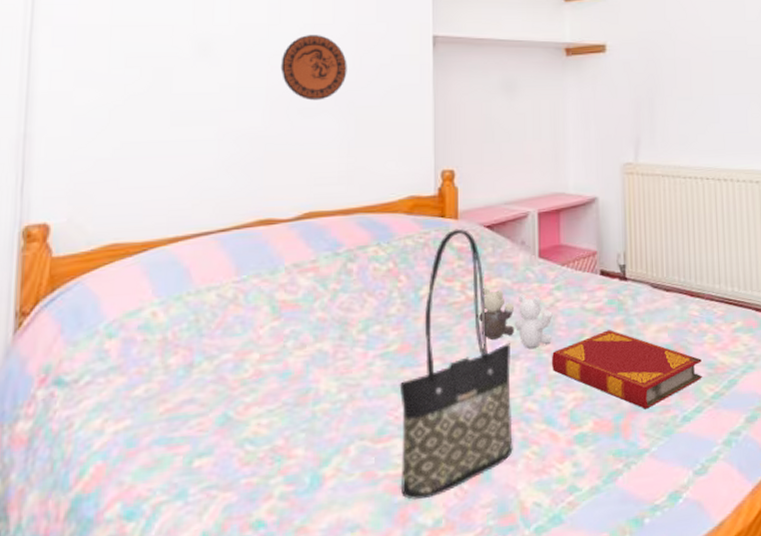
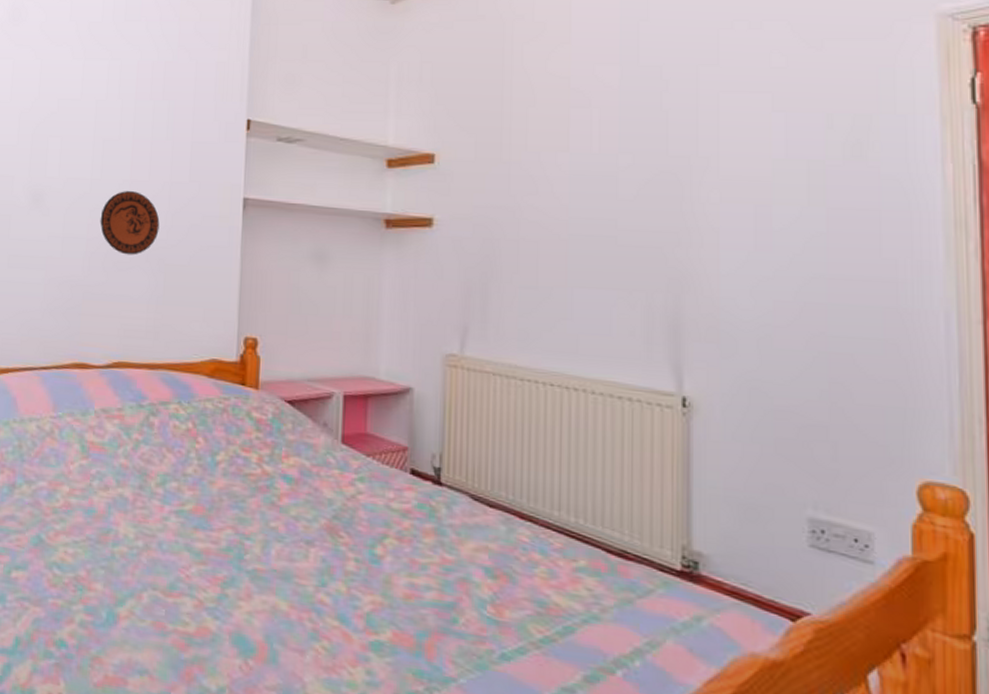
tote bag: present [399,228,513,501] -> none [187,399,305,665]
teddy bear: present [479,287,553,348] -> none [274,464,353,538]
hardback book: present [551,330,702,409] -> none [348,536,529,634]

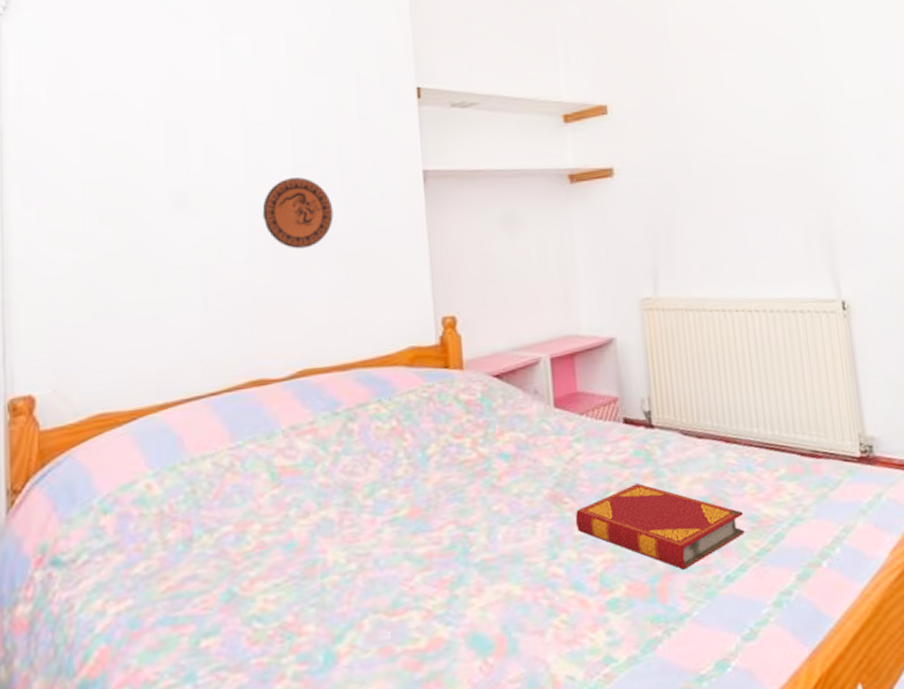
hardback book: none [348,536,529,634] -> present [575,483,745,570]

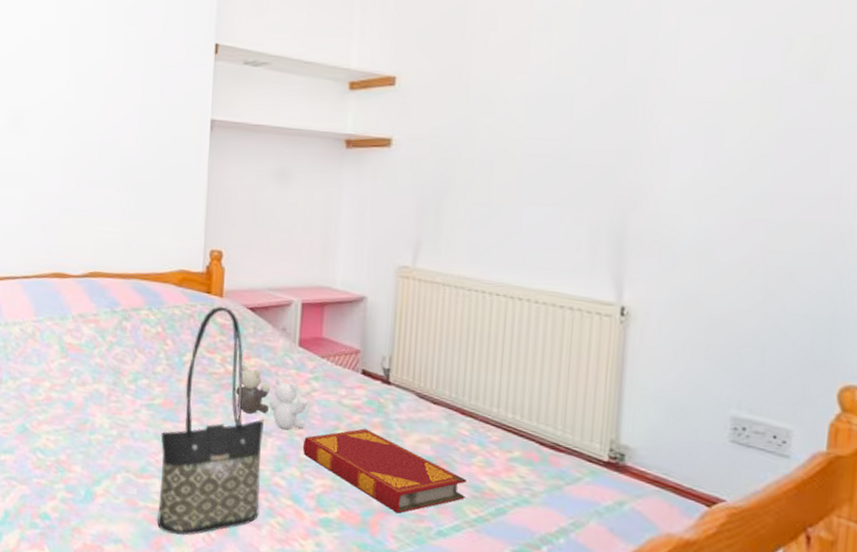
decorative plate: present [262,177,334,249] -> none [75,113,132,174]
tote bag: none [411,379,540,677] -> present [156,306,264,536]
teddy bear: none [493,442,575,507] -> present [236,364,308,429]

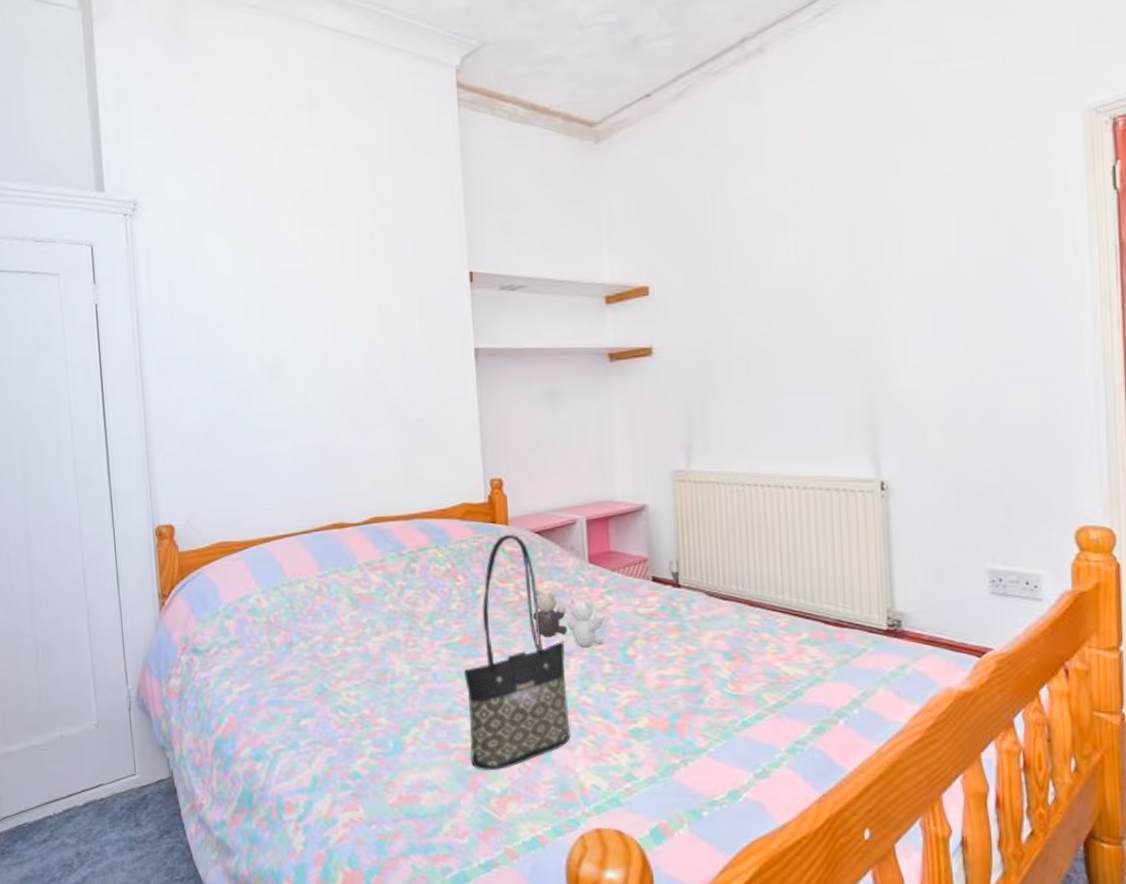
hardback book: present [302,428,466,514] -> none [604,634,763,712]

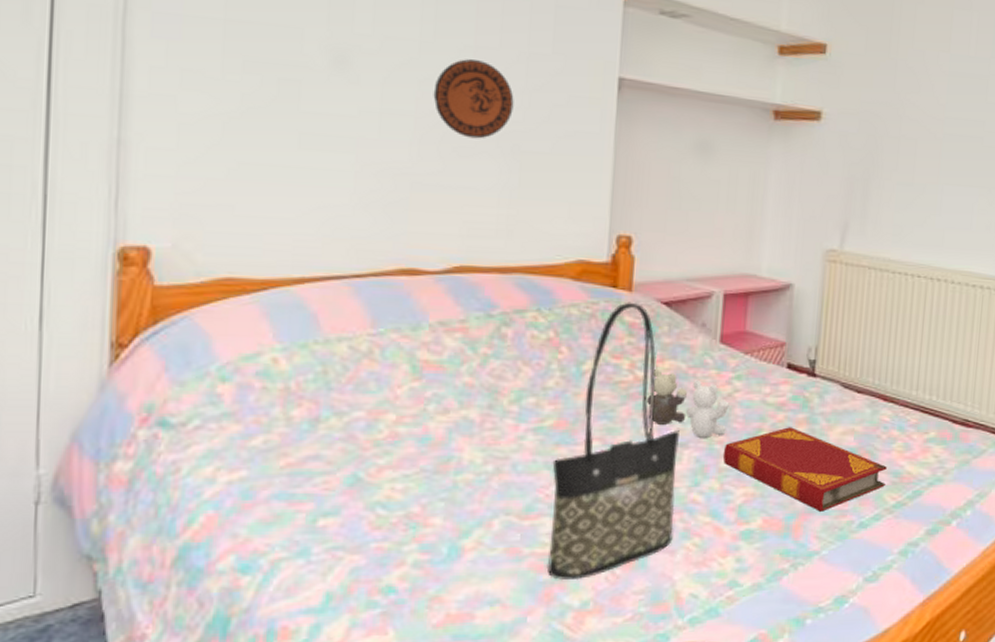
decorative plate: none [339,354,398,416] -> present [433,59,514,139]
hardback book: none [604,634,763,712] -> present [722,427,887,512]

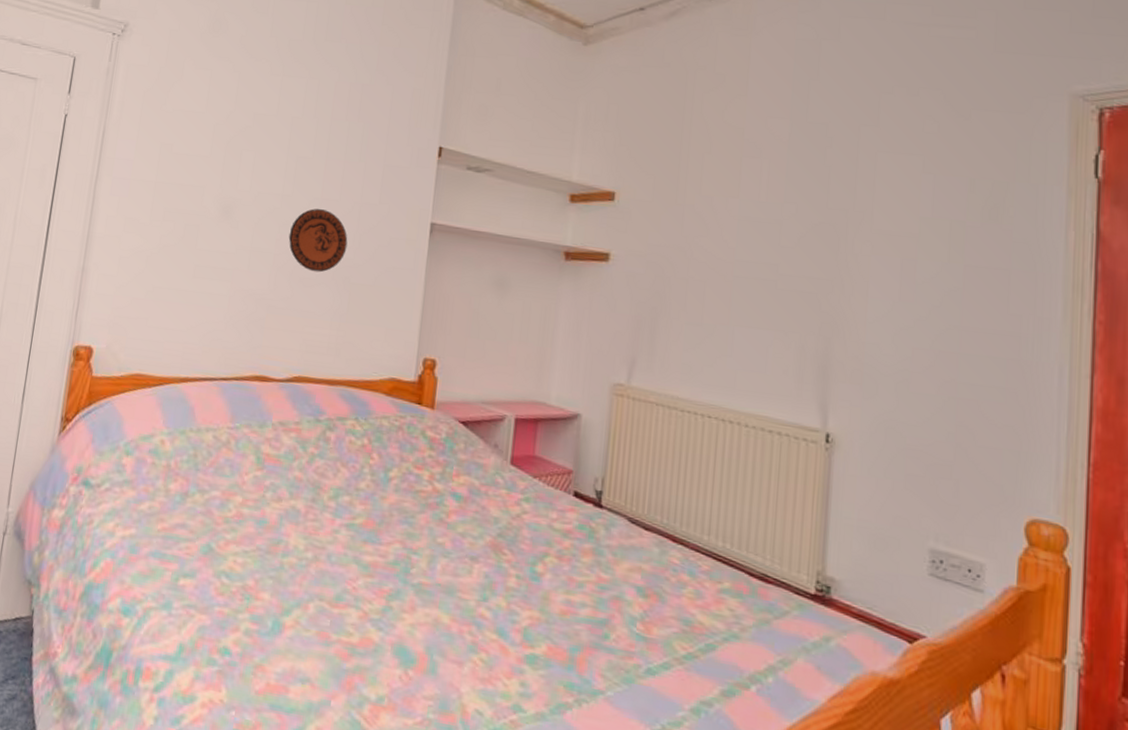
tote bag: present [546,302,679,581] -> none [350,418,471,674]
teddy bear: present [647,368,730,438] -> none [443,482,518,555]
hardback book: present [722,427,887,512] -> none [510,555,676,649]

